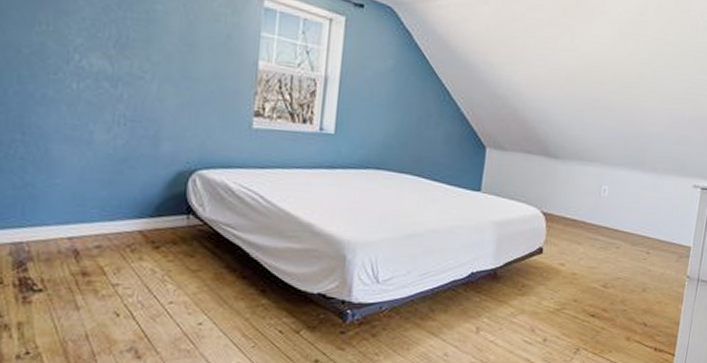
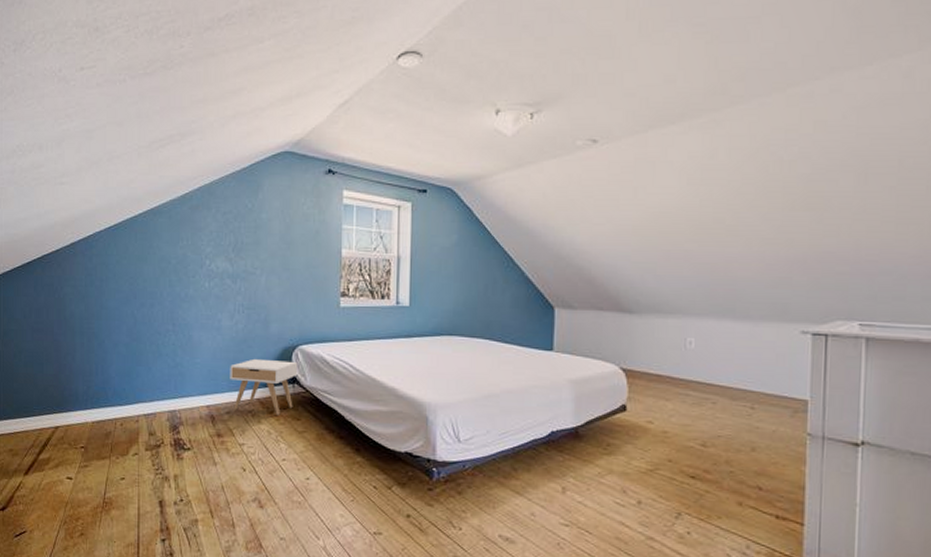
nightstand: none [102,182,196,251] -> present [230,358,298,415]

